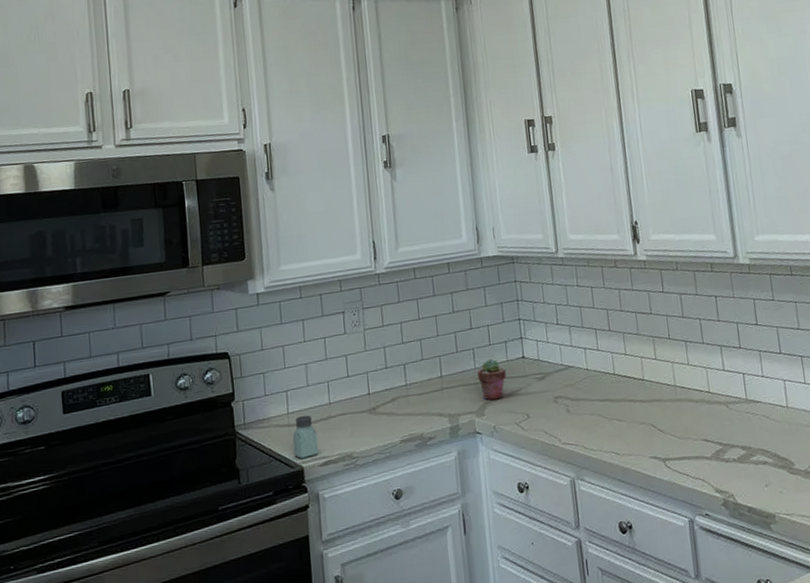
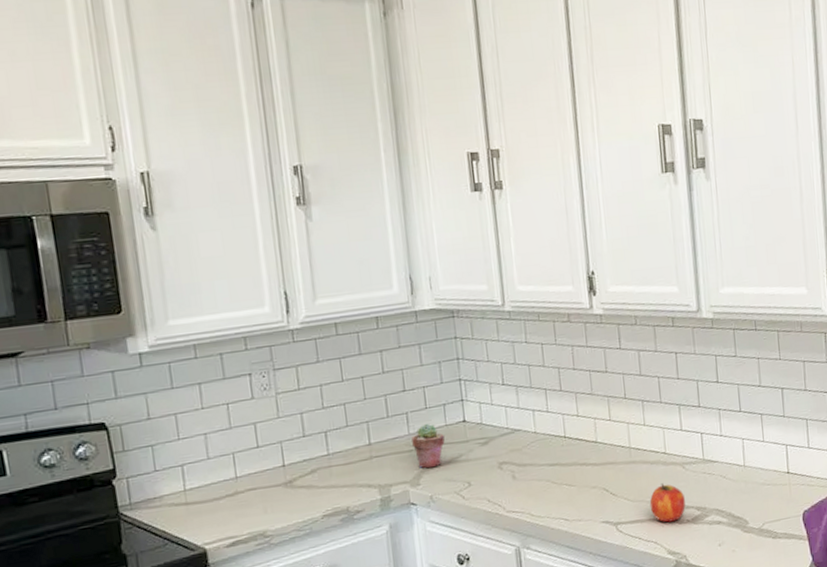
saltshaker: present [292,415,319,458] -> none [191,491,224,540]
fruit: none [695,421,731,461] -> present [649,483,686,523]

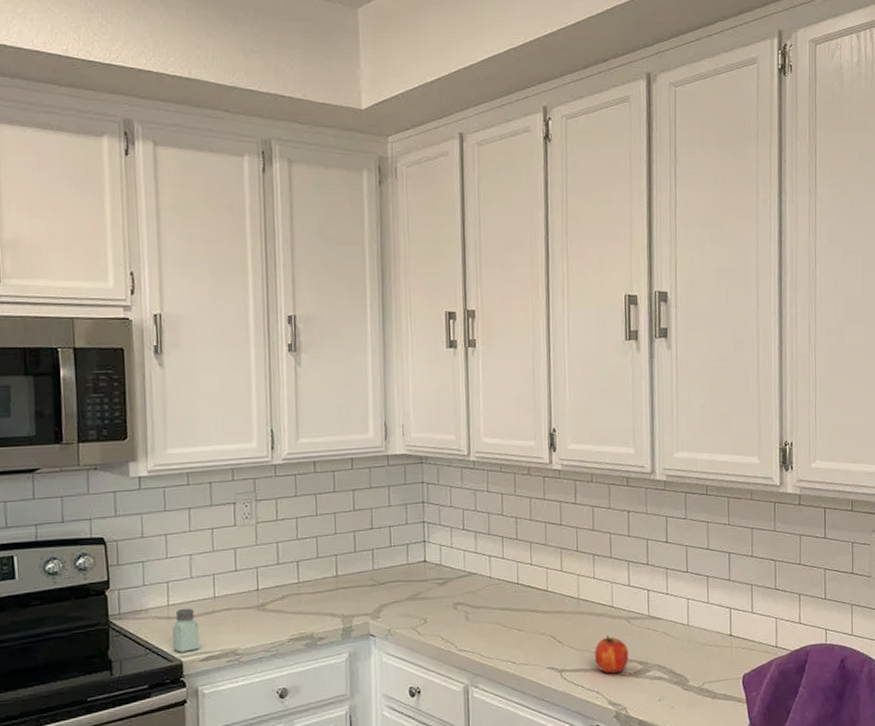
saltshaker: none [191,491,224,540] -> present [172,608,200,652]
potted succulent: present [411,423,445,469] -> none [375,560,406,603]

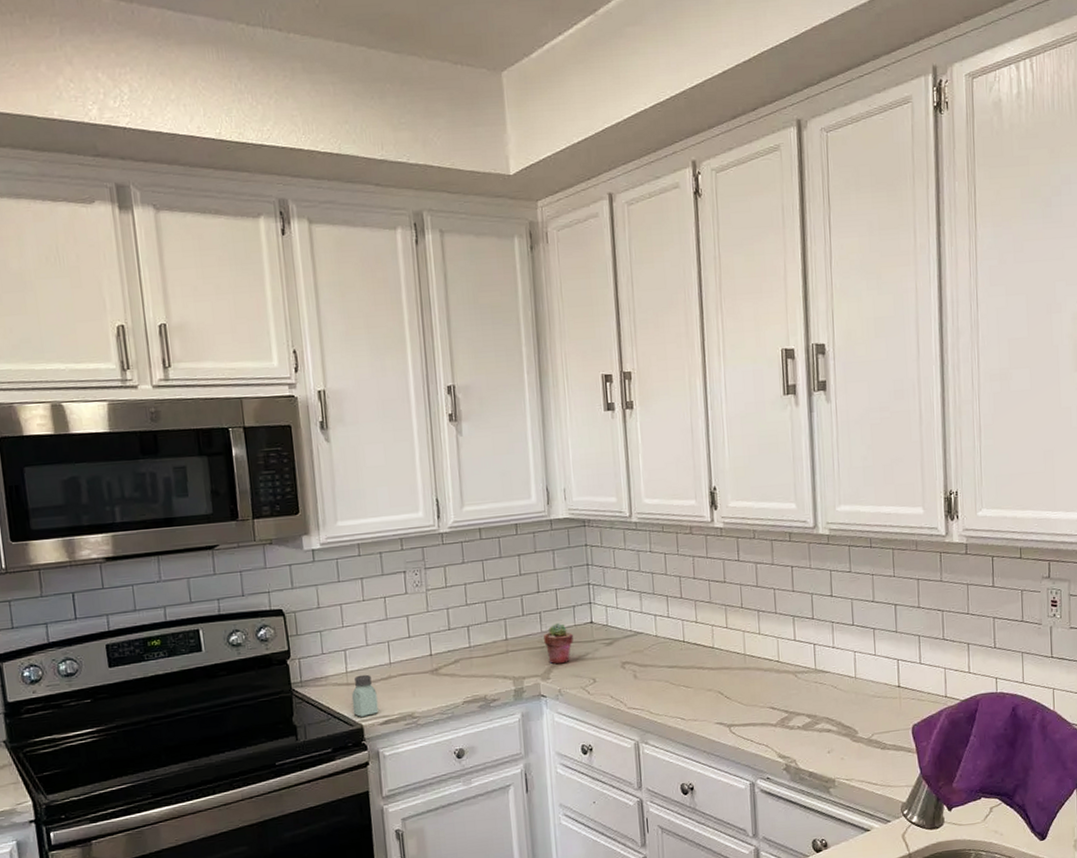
potted succulent: none [375,560,406,603] -> present [544,622,573,664]
fruit: present [594,635,628,674] -> none [762,690,797,728]

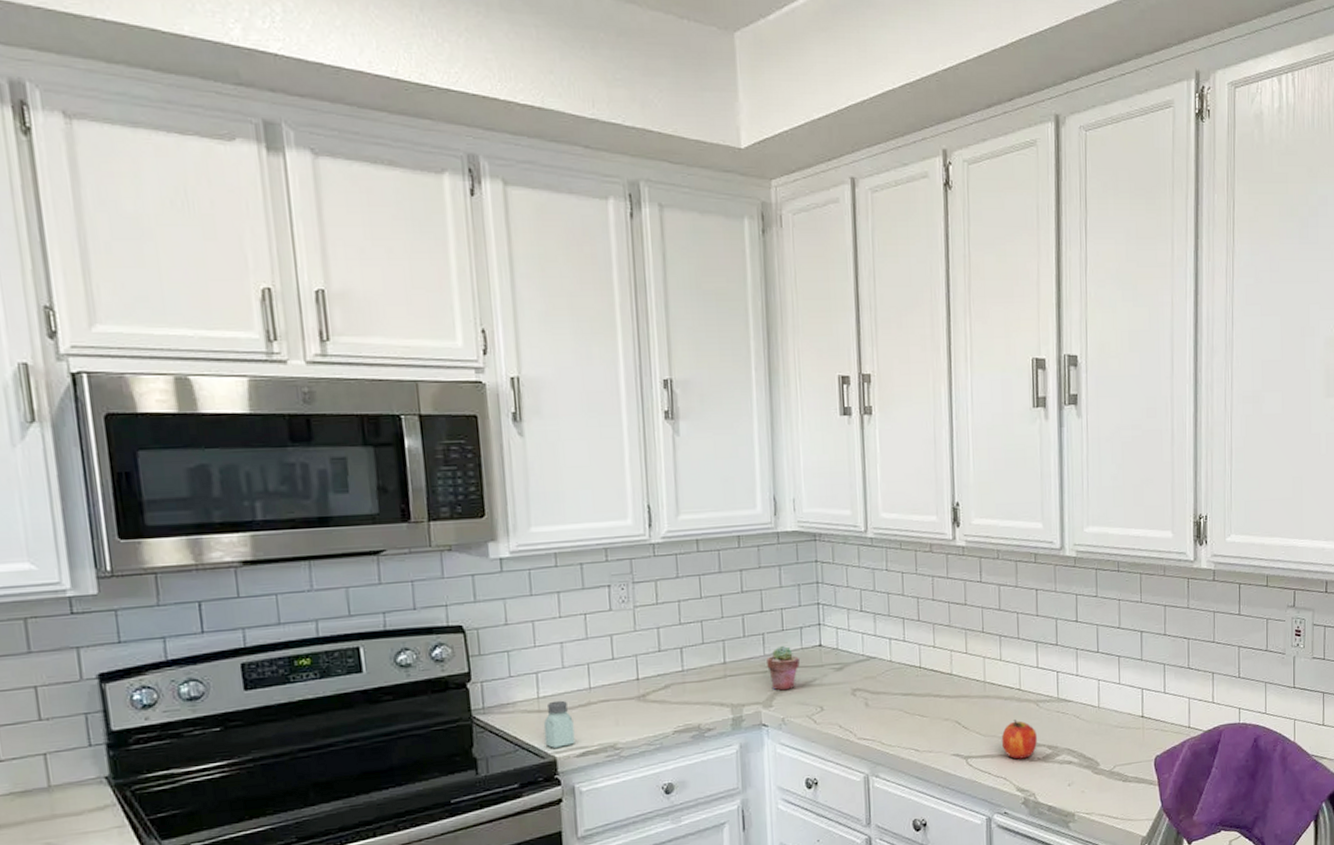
fruit: none [762,690,797,728] -> present [1001,719,1037,759]

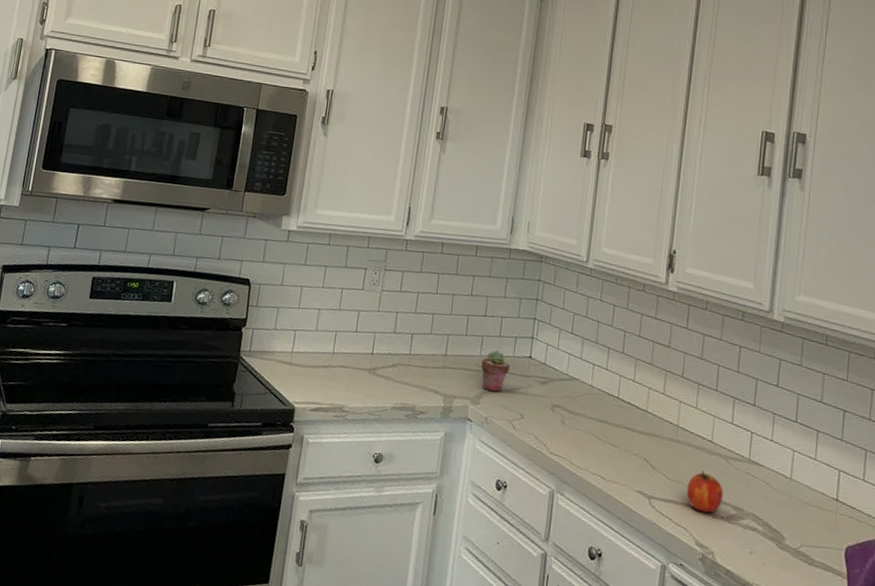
saltshaker: present [543,700,575,748] -> none [289,357,315,400]

